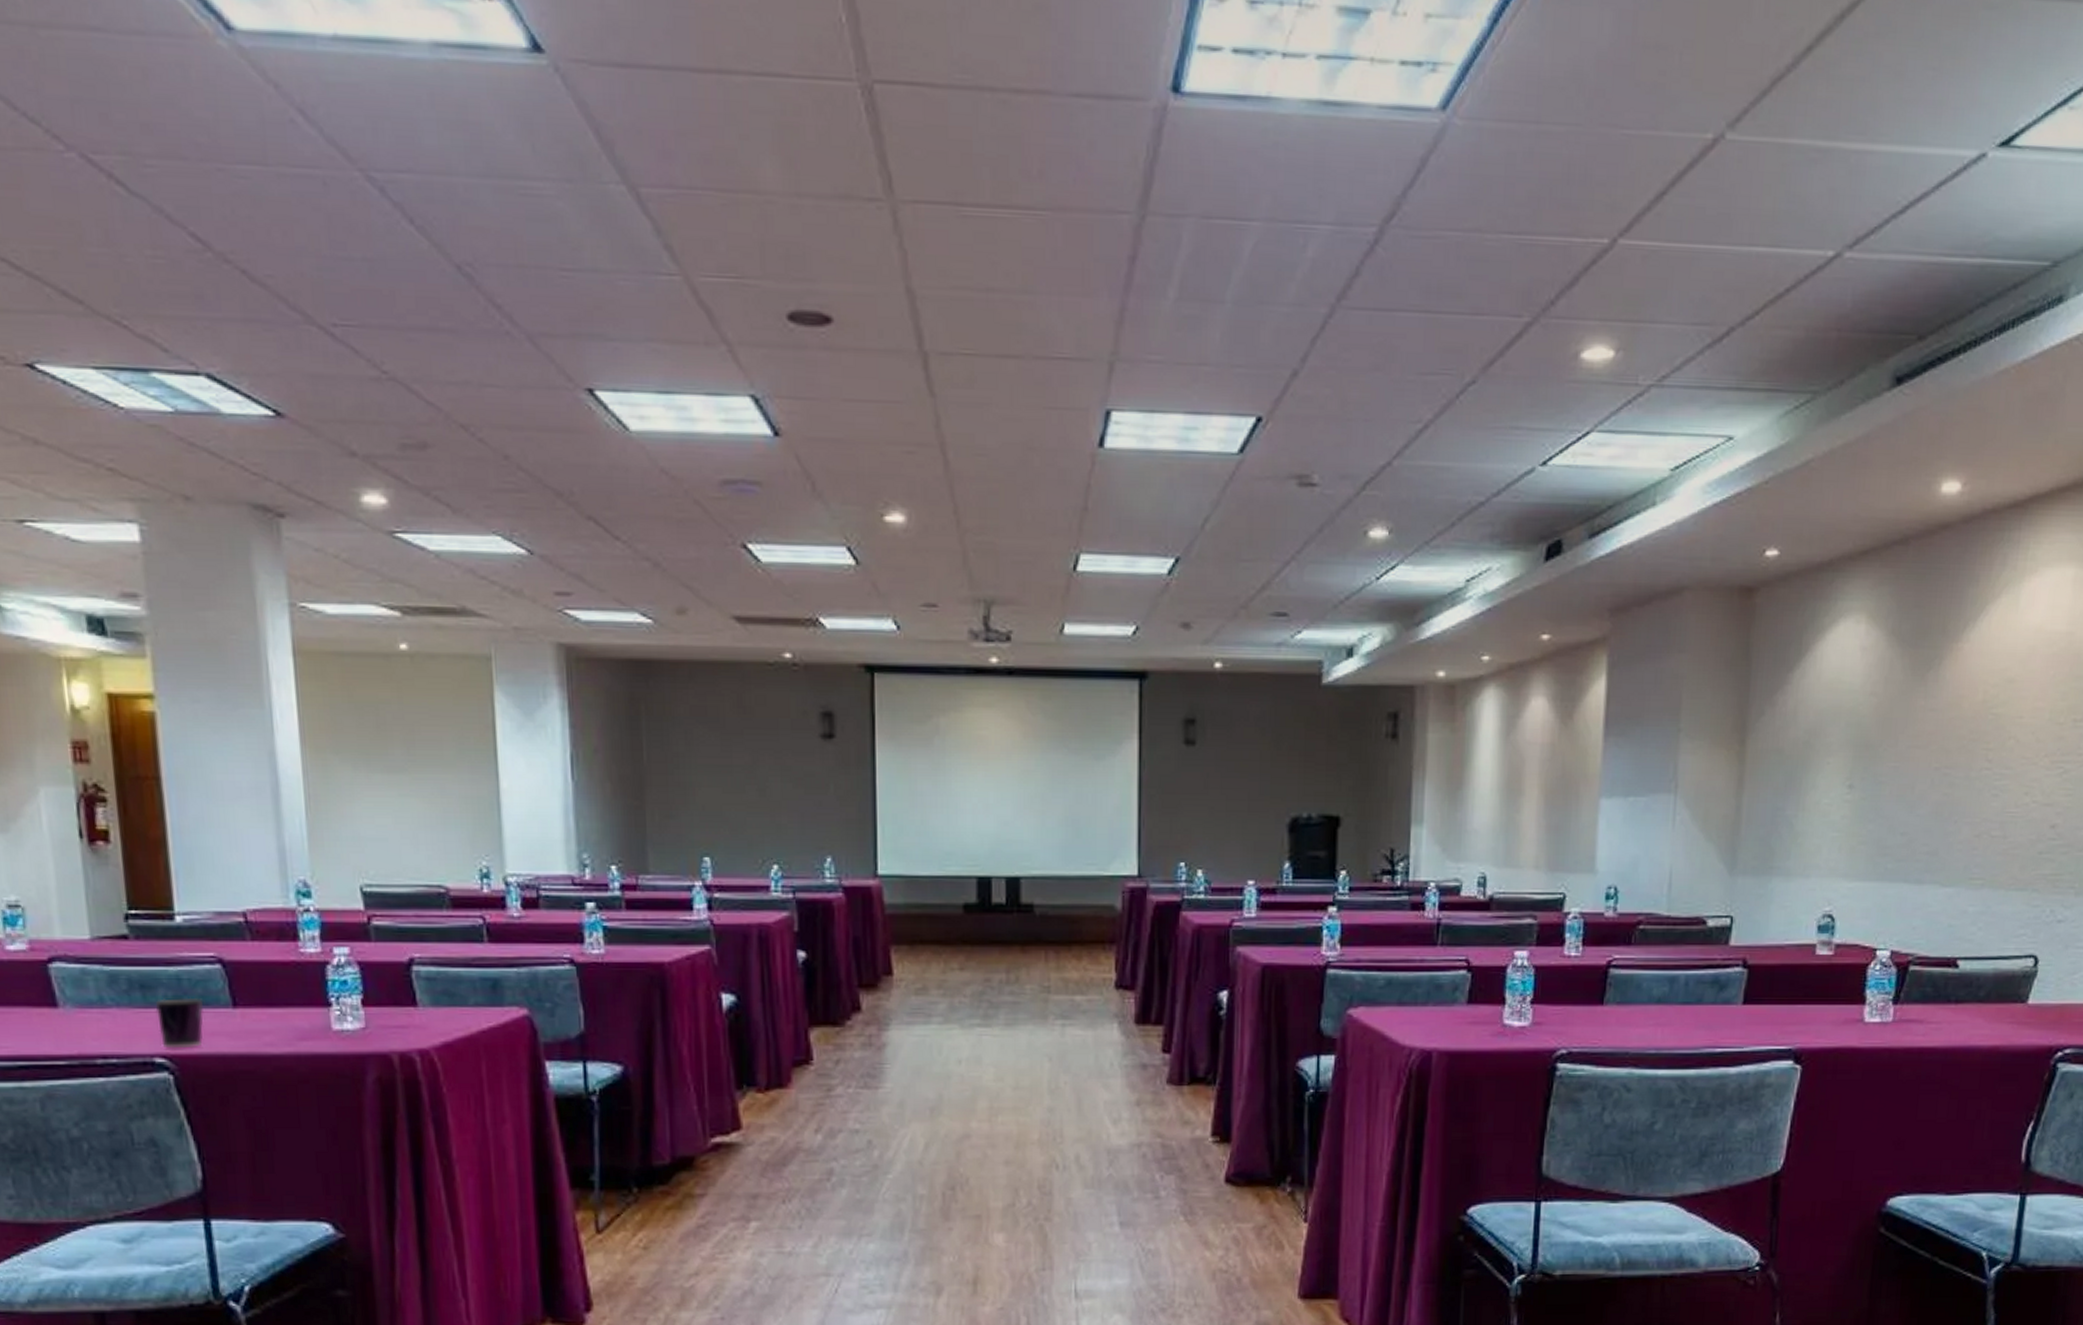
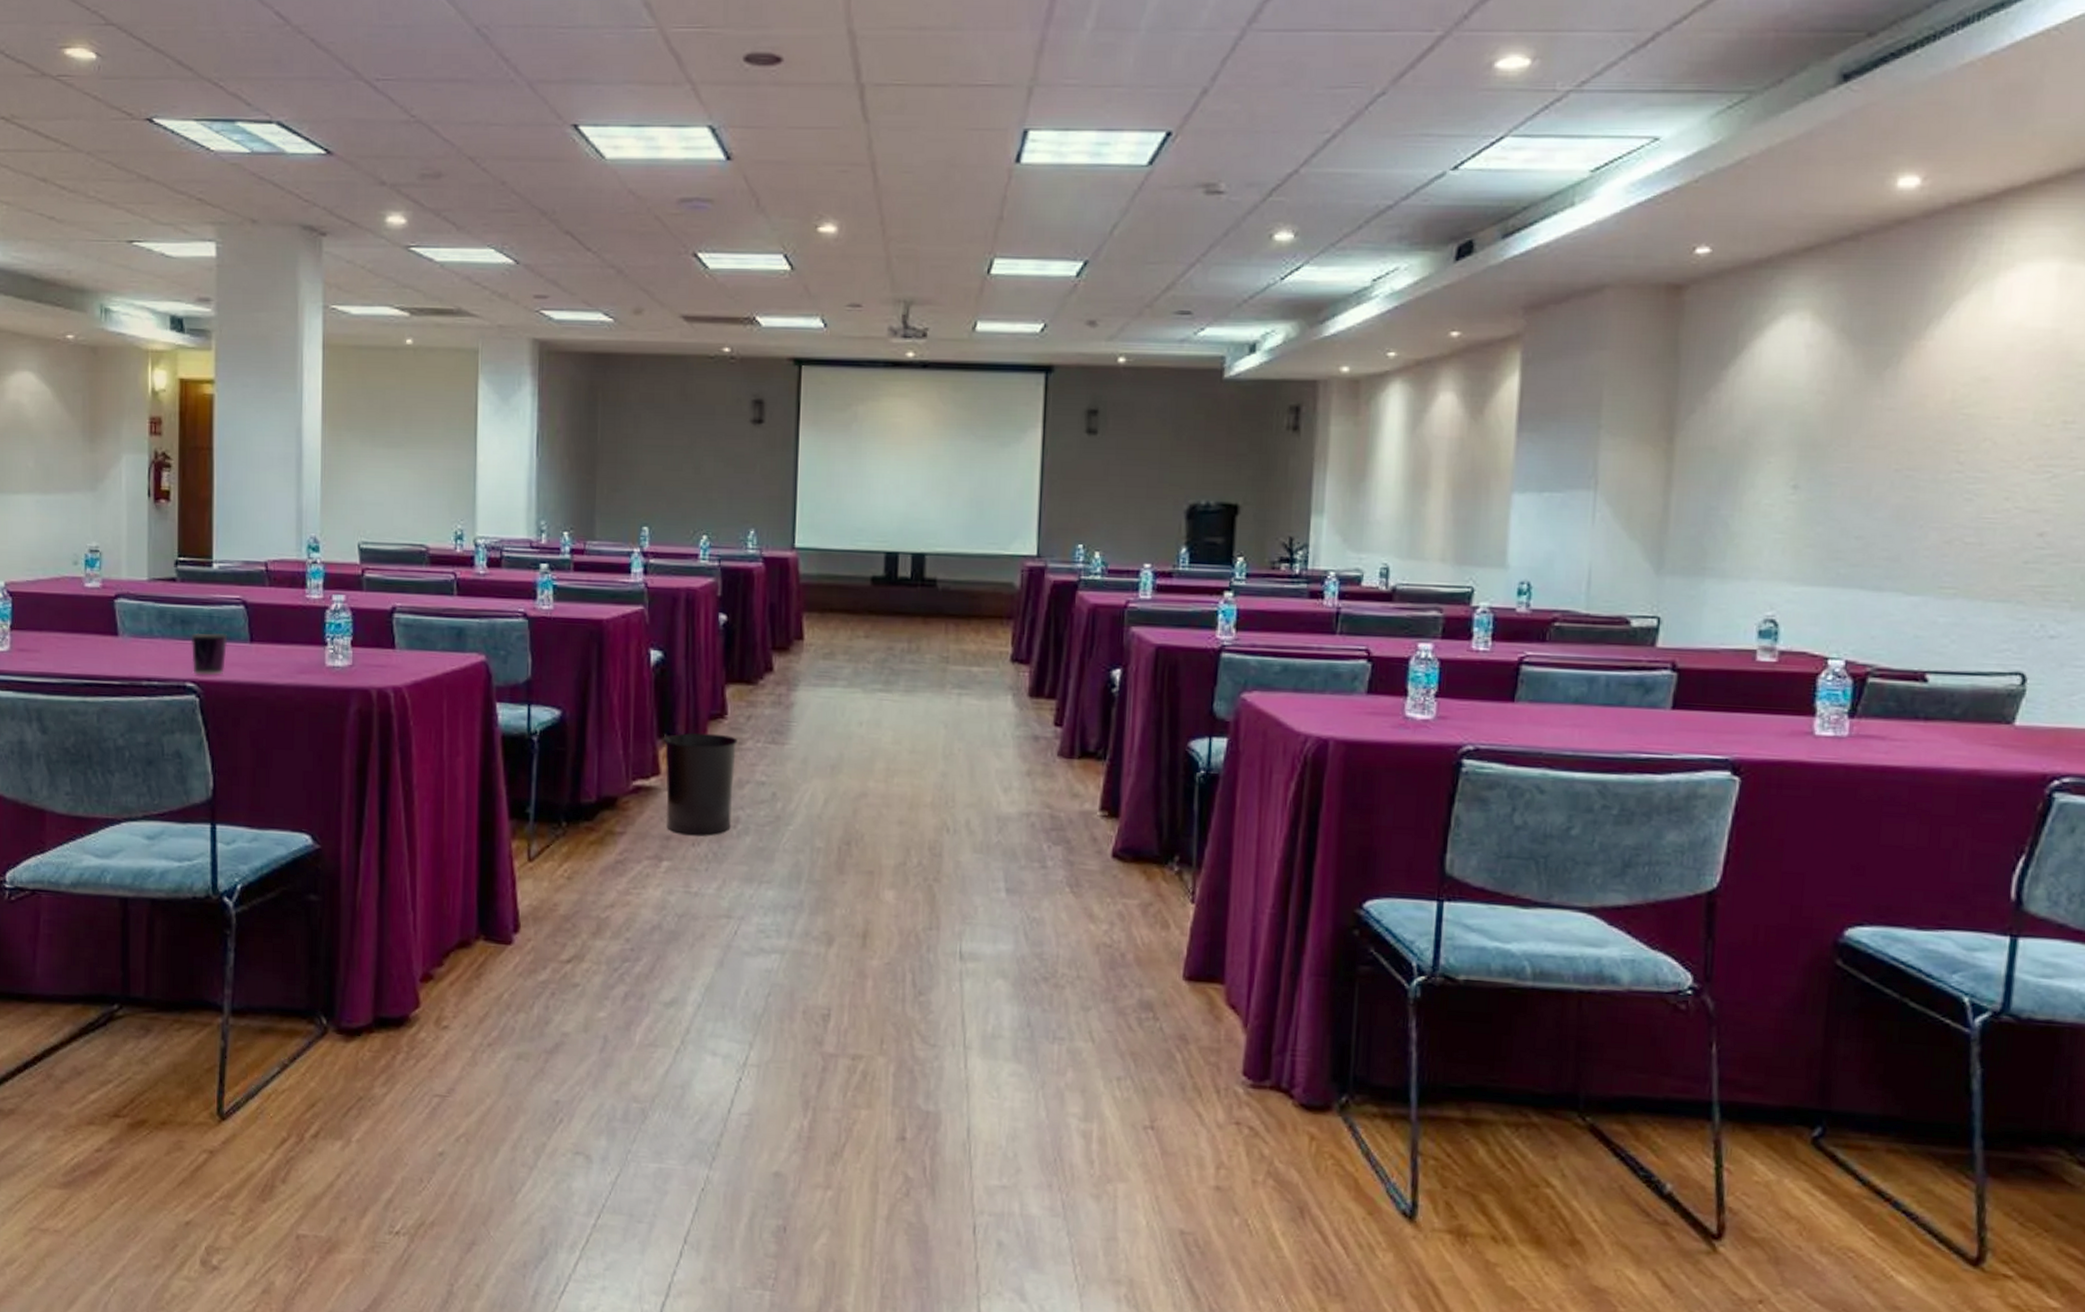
waste bin: none [742,1081,826,1194] -> present [663,733,738,837]

